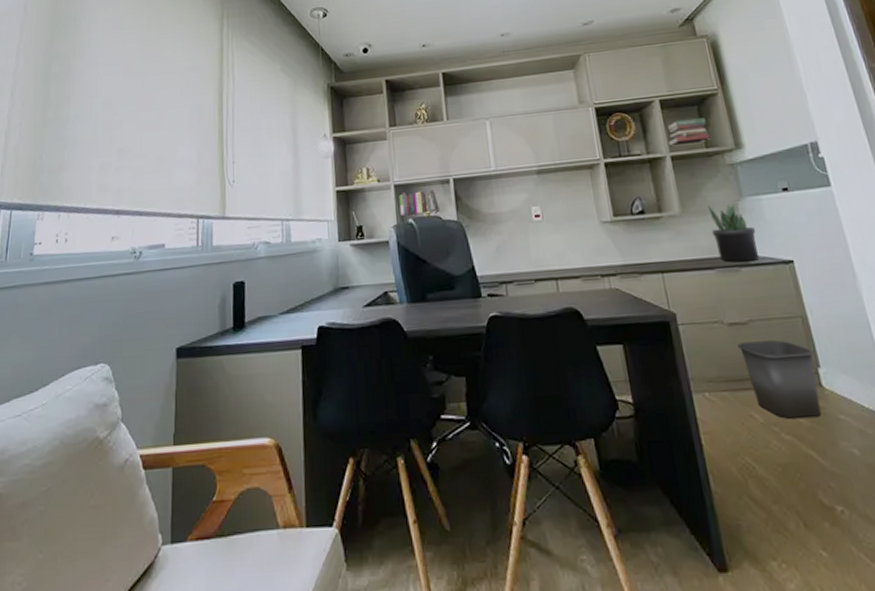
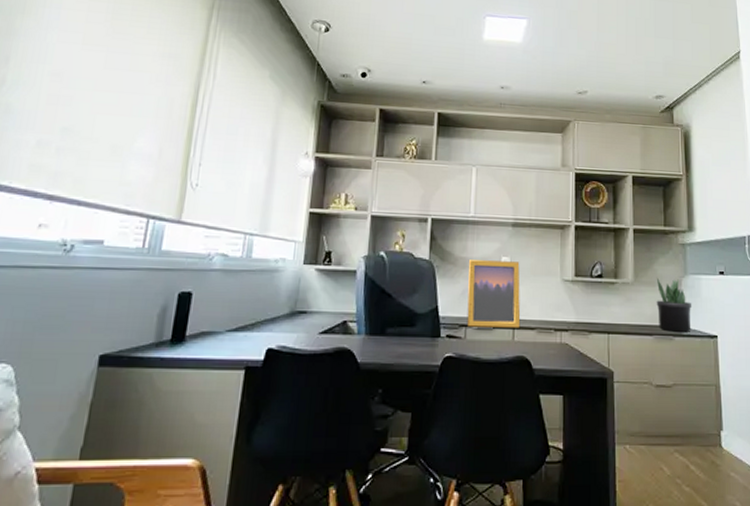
books: present [399,190,440,217] -> none [373,225,413,250]
picture frame: none [497,209,564,283] -> present [466,260,521,328]
books: present [667,118,710,147] -> none [634,197,669,221]
waste bin: present [738,340,821,419] -> none [660,403,720,473]

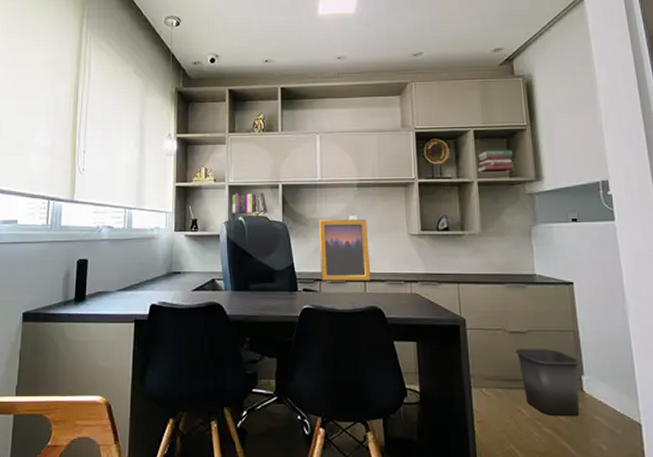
books: none [373,225,413,250] -> present [232,193,267,215]
books: none [634,197,669,221] -> present [477,150,515,173]
planter: present [656,278,691,332] -> none [506,228,543,280]
waste bin: none [660,403,720,473] -> present [516,349,581,416]

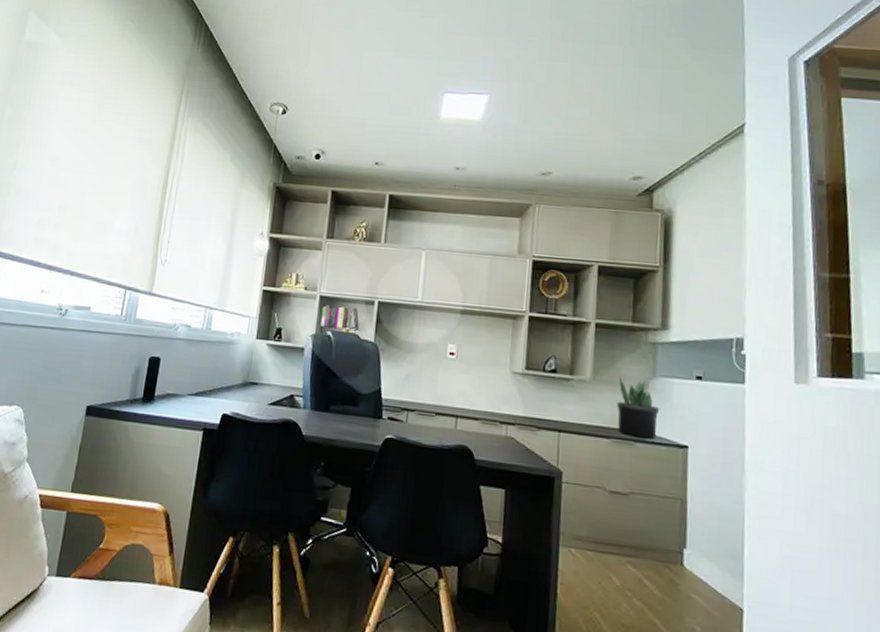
picture frame: present [318,220,371,281] -> none [408,345,467,417]
books: present [477,150,515,173] -> none [597,289,640,316]
planter: none [506,228,543,280] -> present [616,378,659,439]
waste bin: present [516,349,581,416] -> none [613,511,685,592]

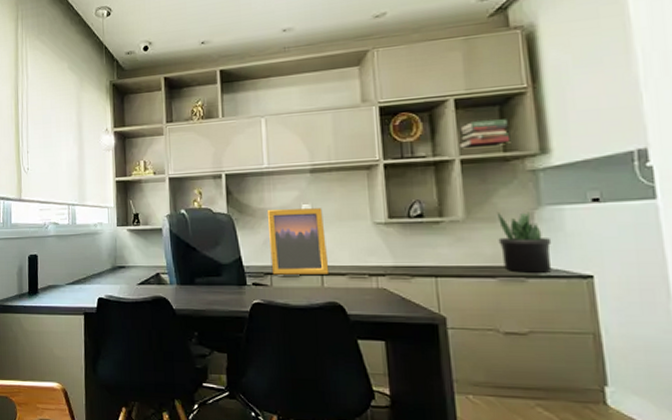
books: present [320,305,359,332] -> none [173,184,211,207]
picture frame: none [408,345,467,417] -> present [266,208,330,275]
books: none [597,289,640,316] -> present [459,119,511,149]

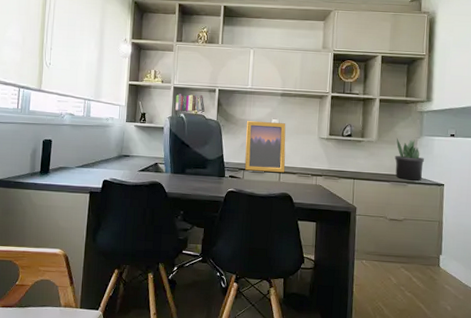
books: none [173,184,211,207] -> present [175,94,205,113]
books: present [459,119,511,149] -> none [380,73,411,92]

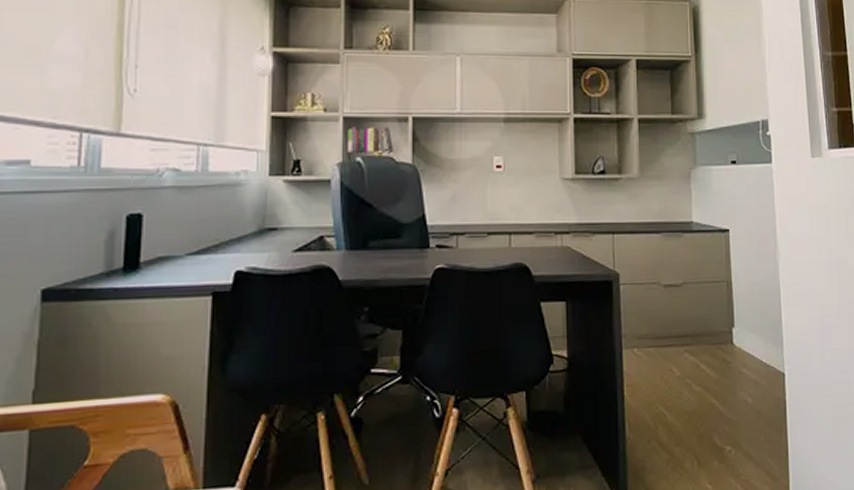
picture frame: present [244,121,286,173] -> none [456,161,517,235]
planter: present [394,138,424,181] -> none [664,171,701,228]

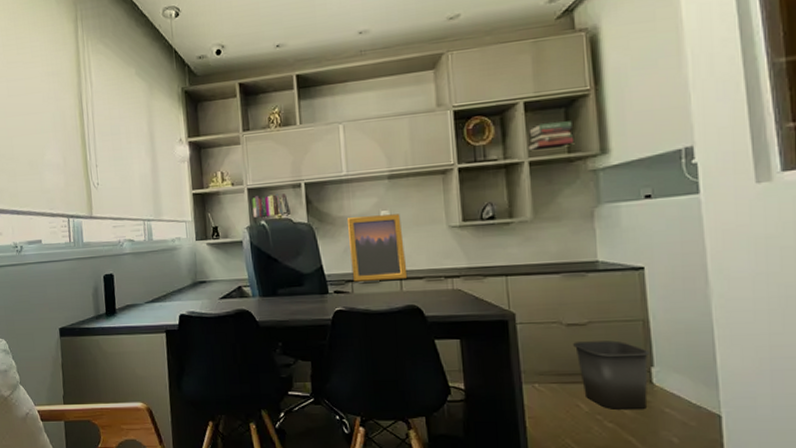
picture frame: none [456,161,517,235] -> present [346,214,408,282]
books: none [638,83,677,109] -> present [528,121,575,152]
waste bin: none [669,301,732,372] -> present [573,340,650,409]

